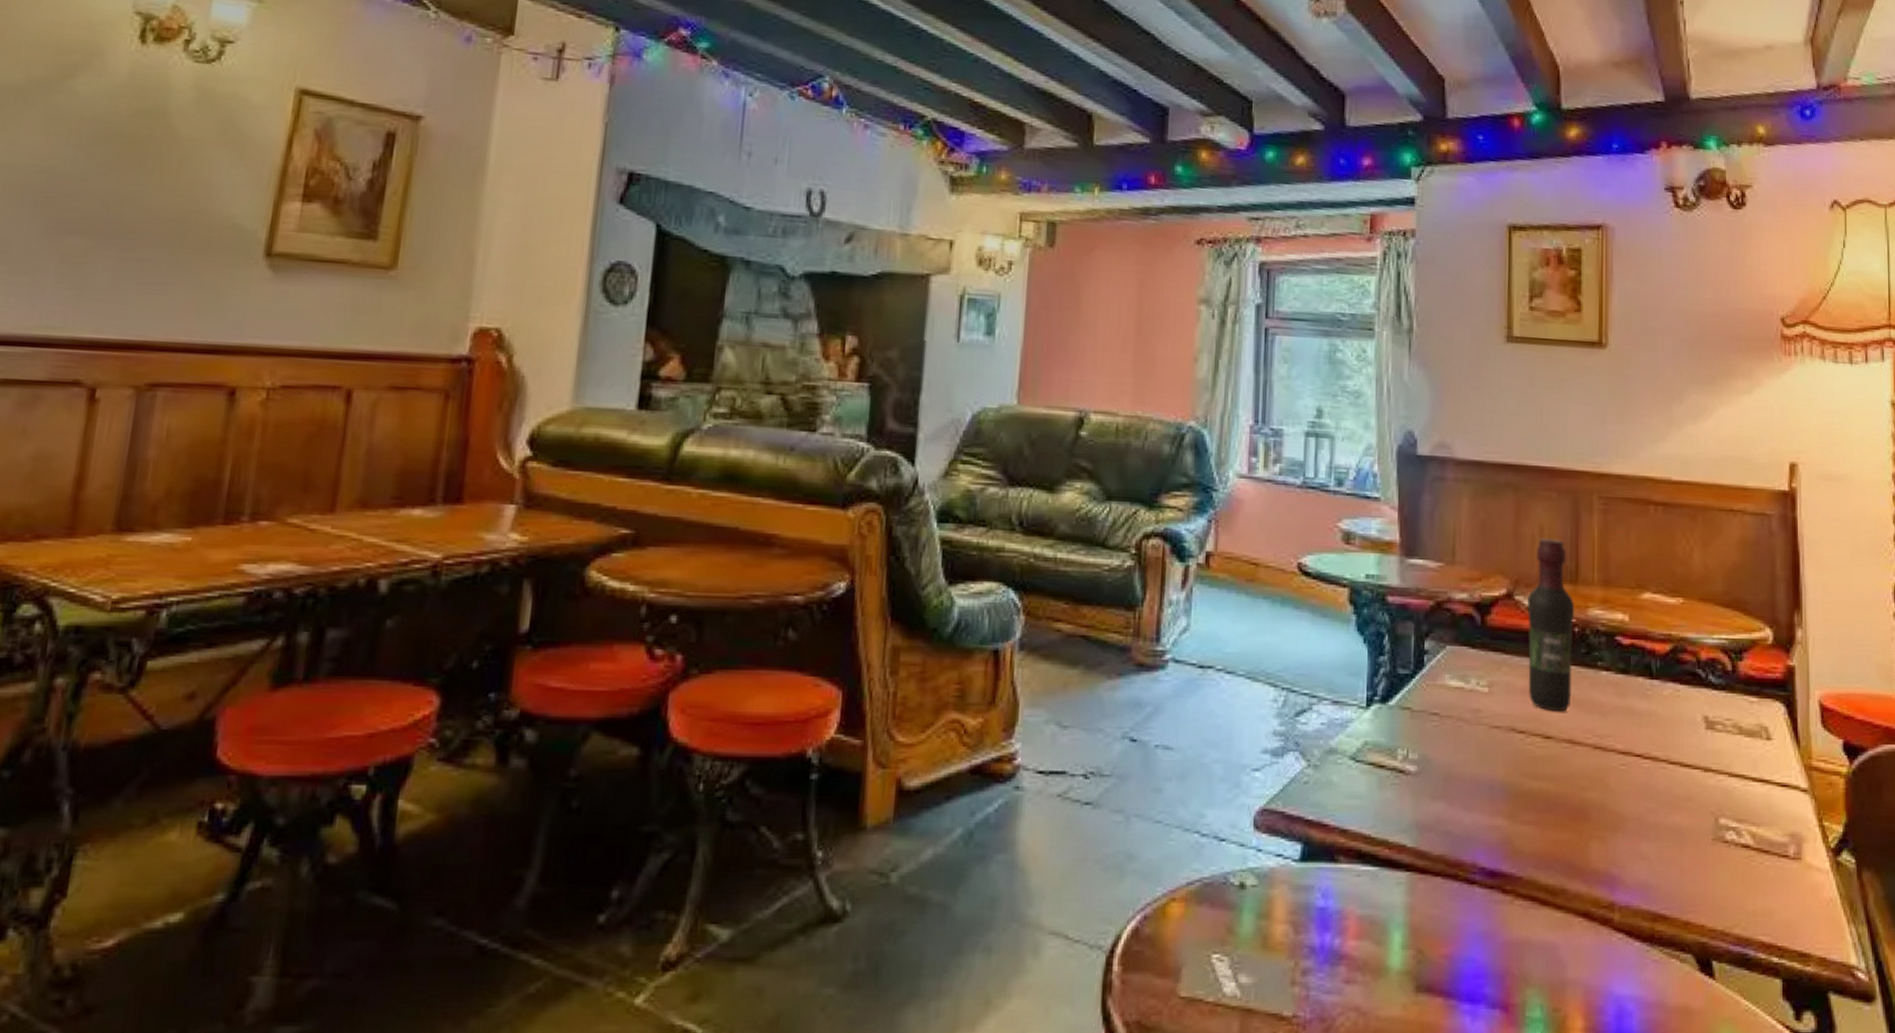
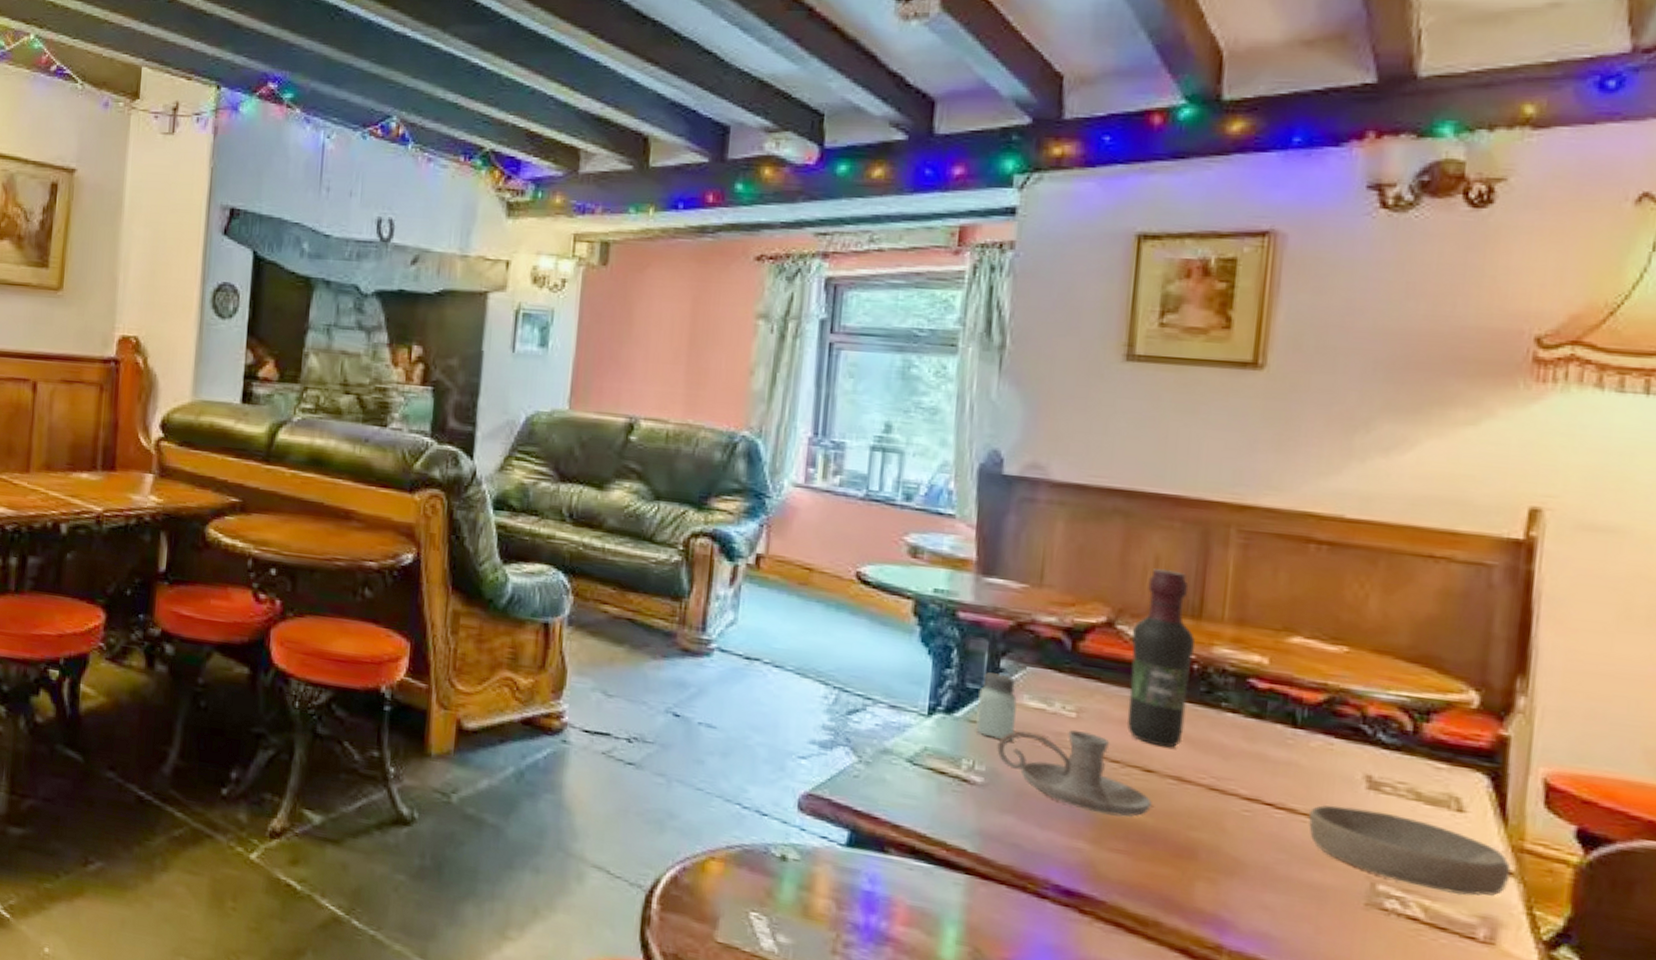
saltshaker: none [1408,656,1440,725] -> present [976,672,1017,742]
candle holder: none [1426,706,1552,787] -> present [997,730,1152,818]
bowl: none [1668,748,1806,818] -> present [1308,805,1512,896]

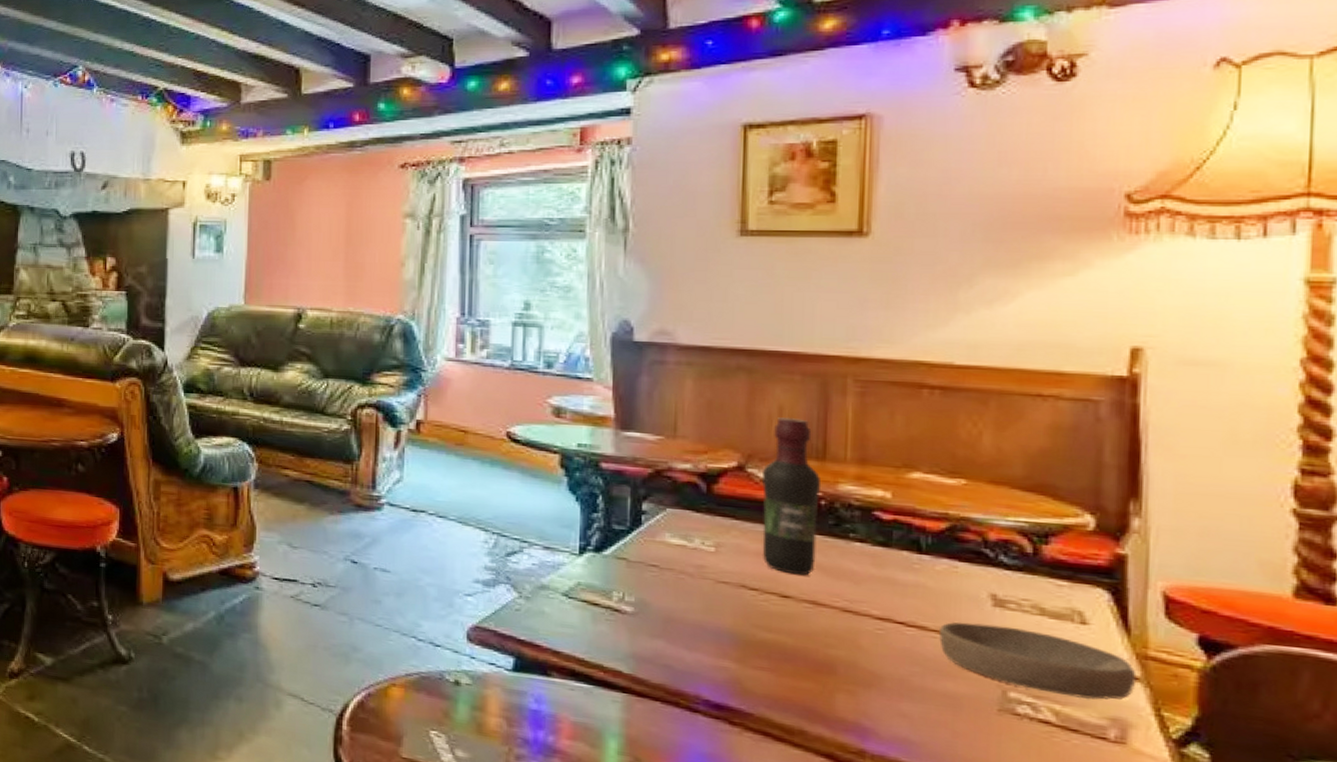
saltshaker: present [976,672,1017,742] -> none [623,515,660,575]
candle holder: present [997,730,1152,818] -> none [644,563,790,639]

